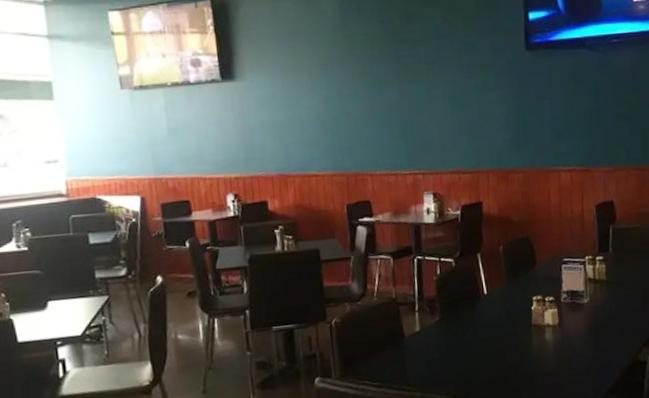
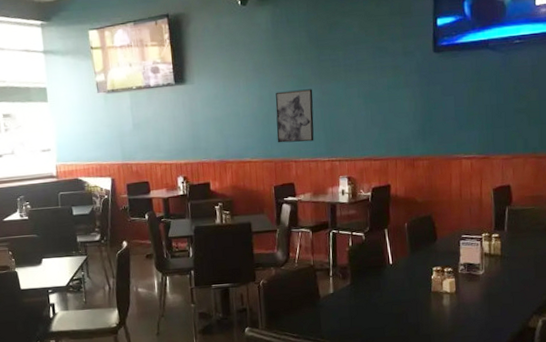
wall art: none [346,89,393,153] -> present [275,89,314,143]

